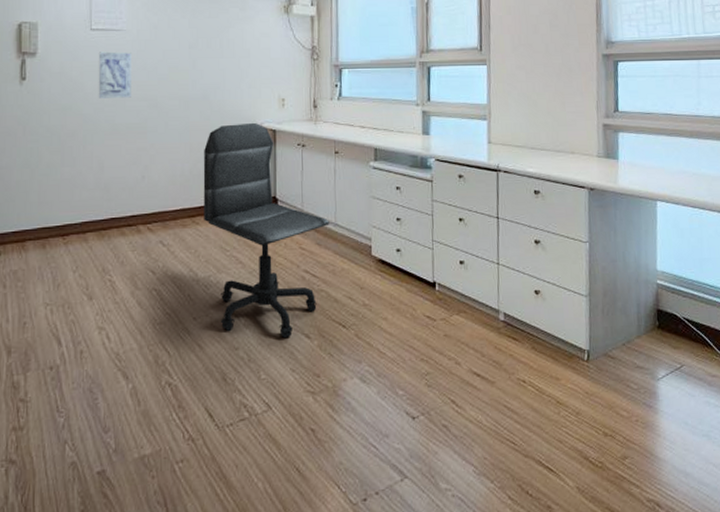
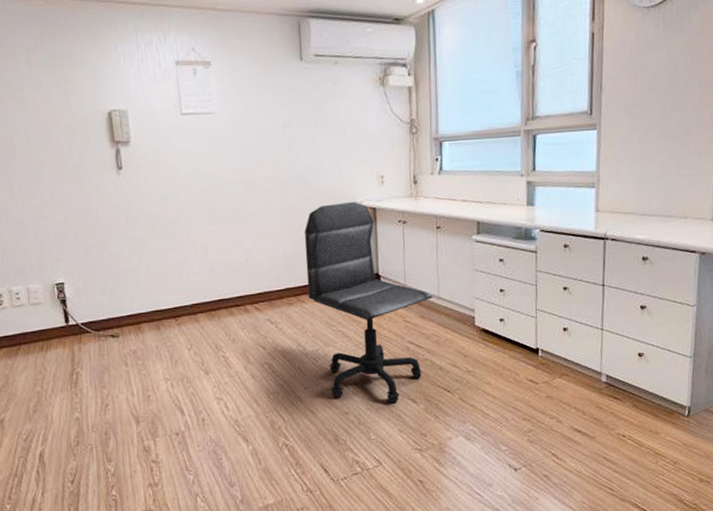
wall art: present [98,51,131,99] -> none [191,136,228,184]

